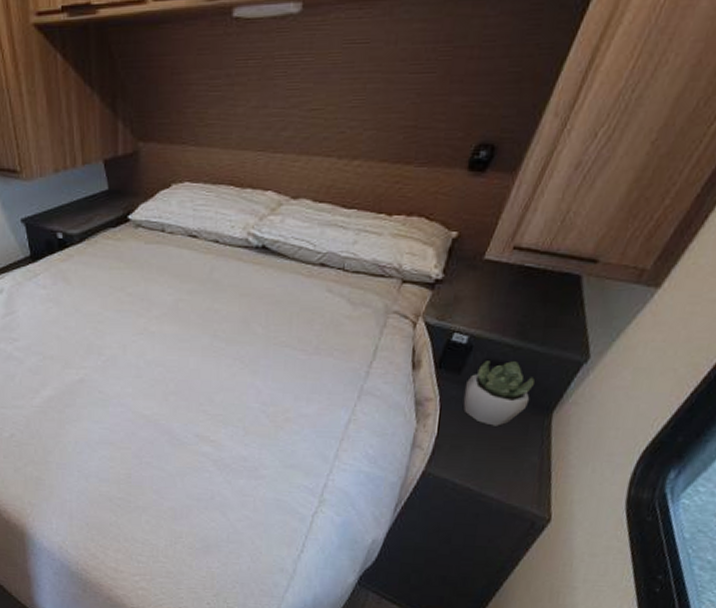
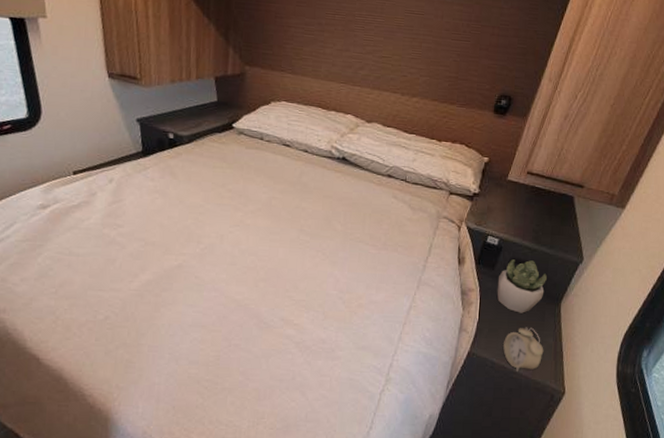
alarm clock: none [469,442,525,496] -> present [503,327,544,373]

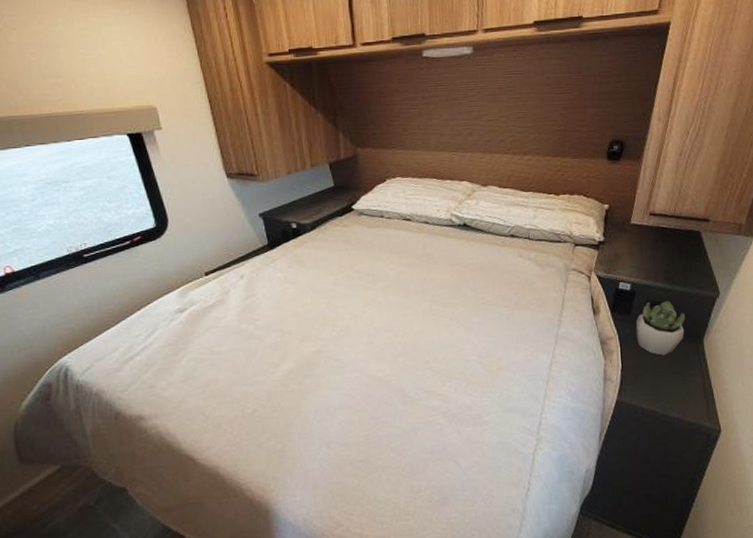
alarm clock: present [503,327,544,373] -> none [651,368,693,416]

